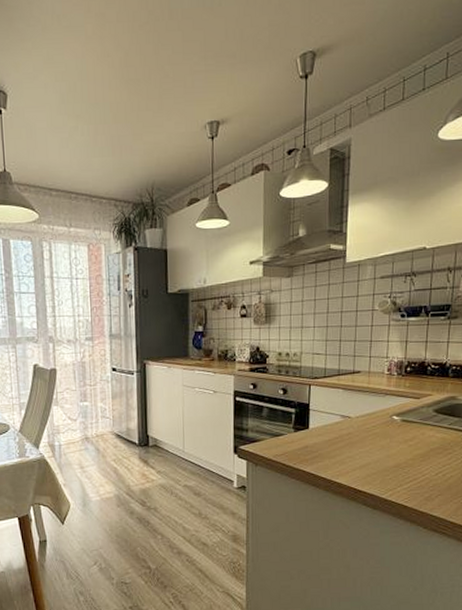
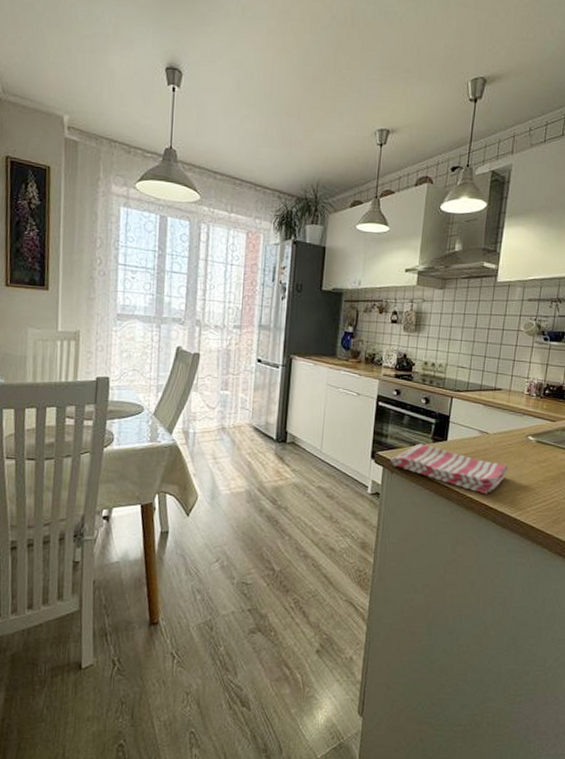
dish towel: none [253,434,374,478] -> present [390,443,508,495]

